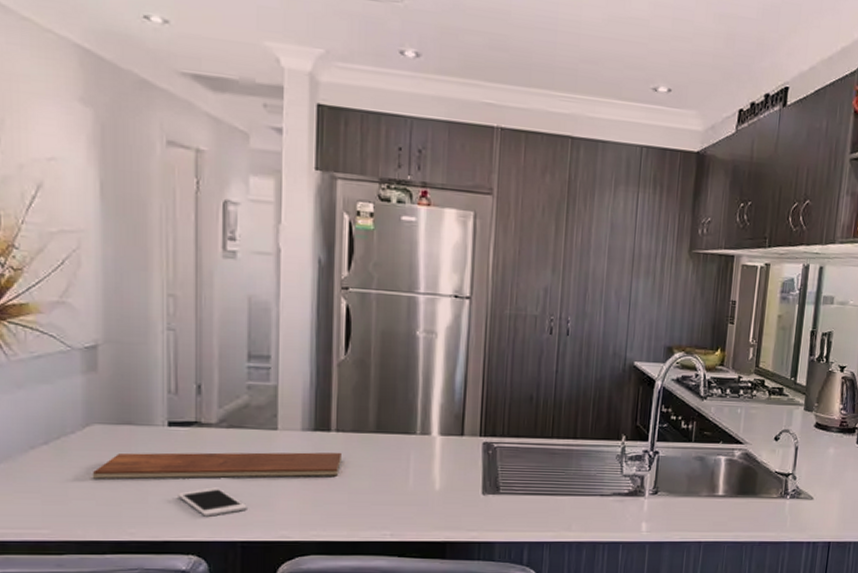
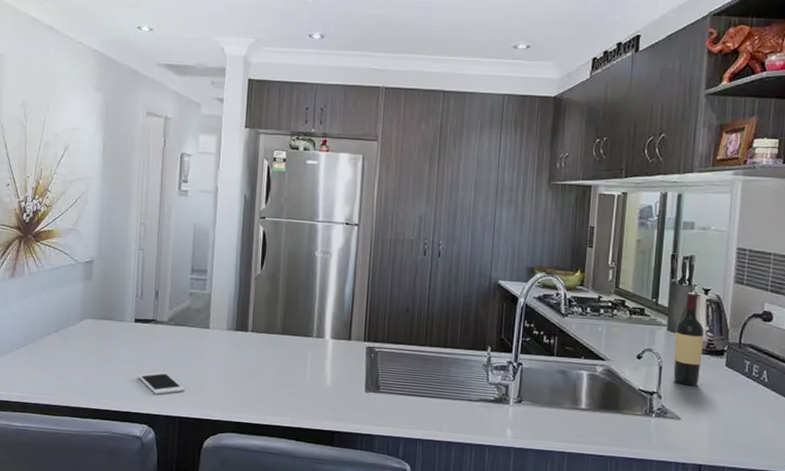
chopping board: present [92,452,341,480] -> none [83,341,255,369]
wine bottle: none [808,370,839,465] -> present [673,292,705,386]

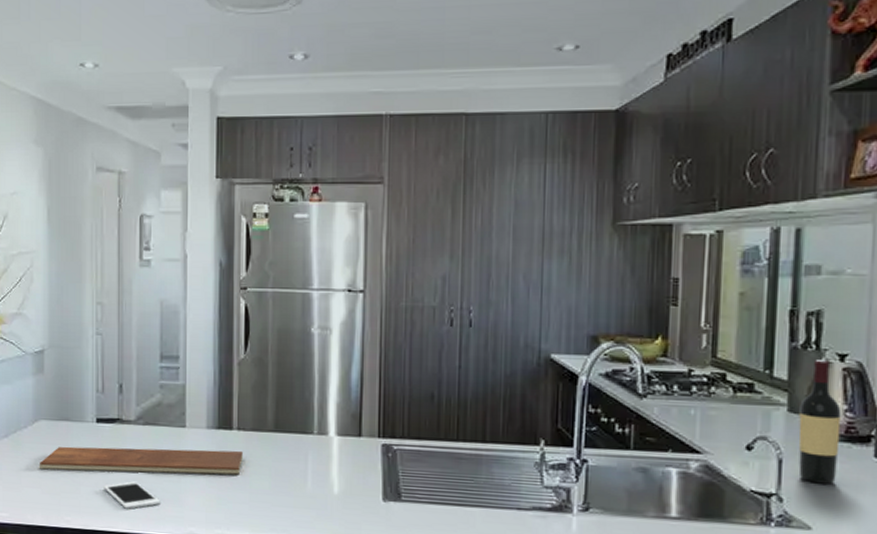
chopping board: none [83,341,255,369] -> present [39,446,243,475]

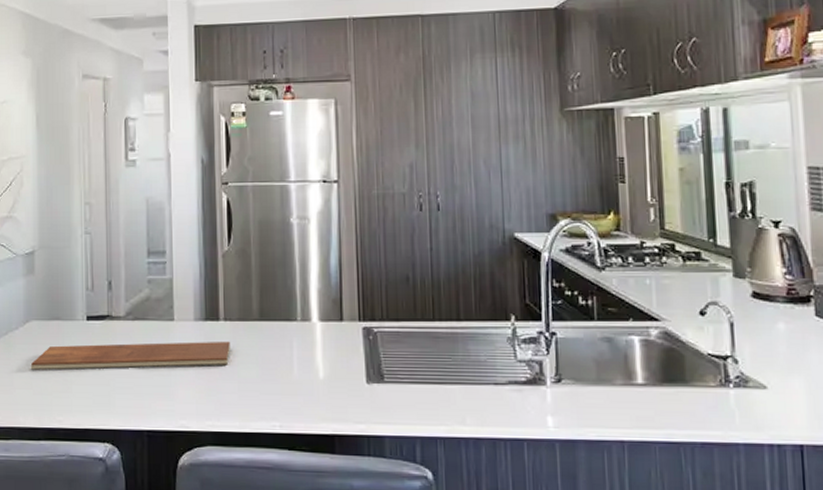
cell phone: present [104,481,160,509] -> none [95,377,151,405]
wine bottle: present [798,360,842,484] -> none [743,227,784,344]

